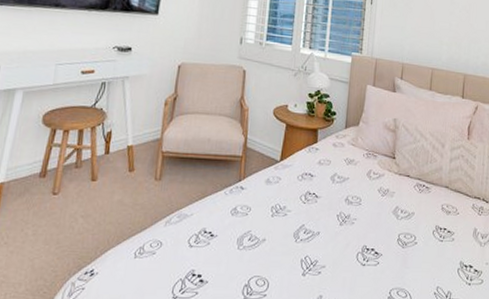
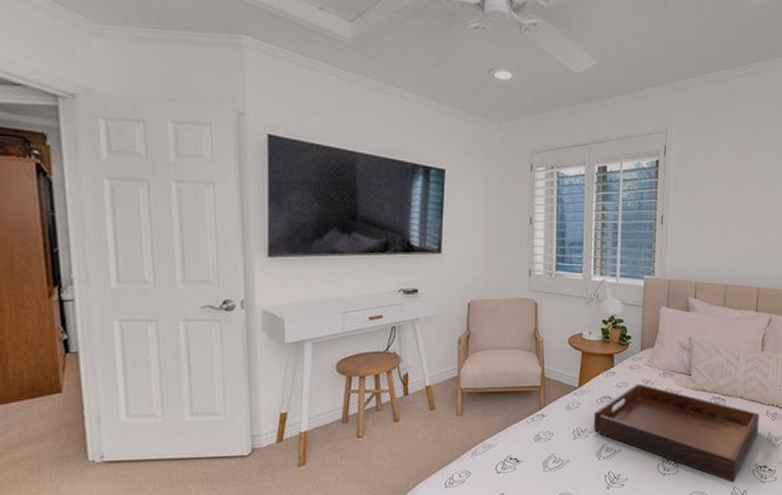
serving tray: none [292,162,465,281] -> present [593,383,760,482]

